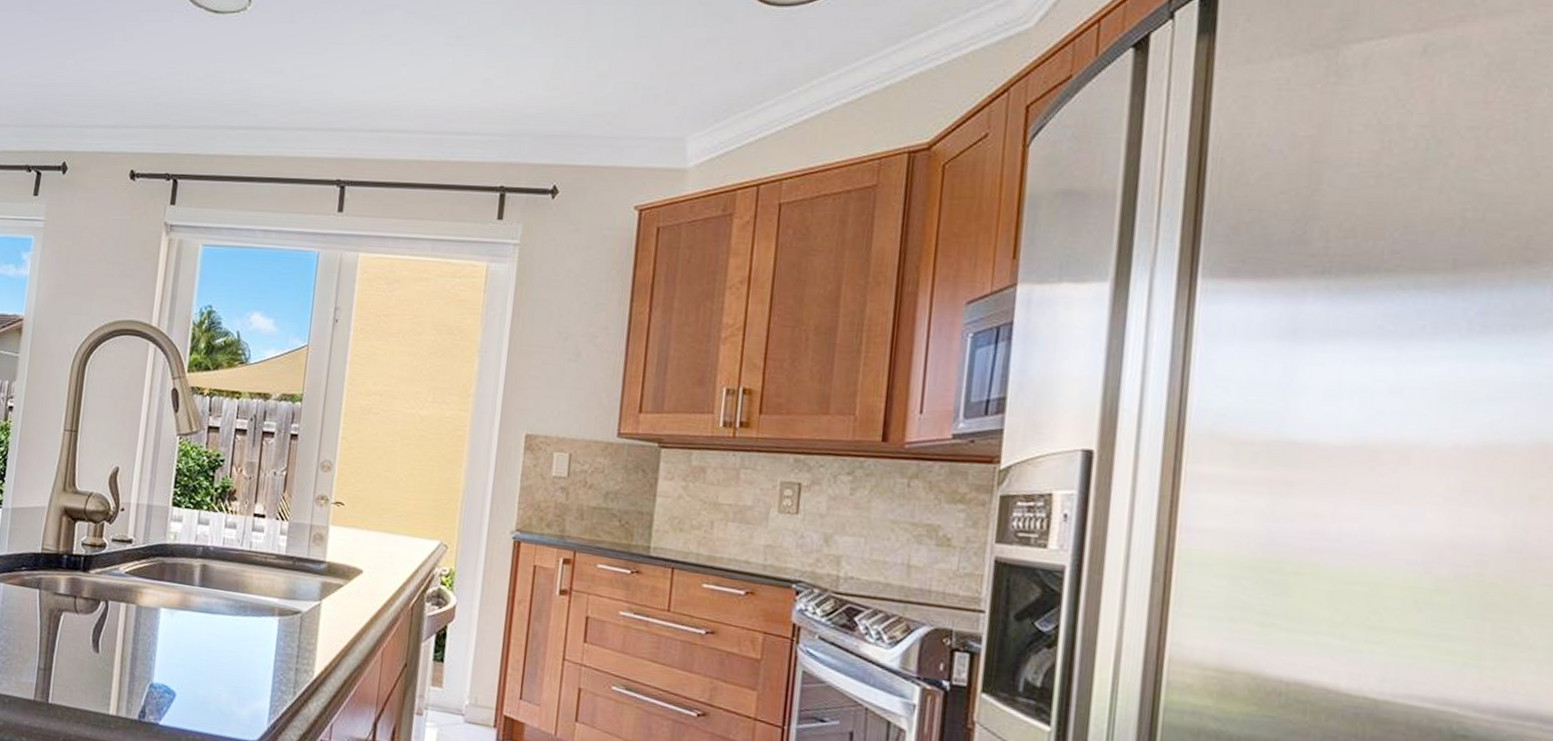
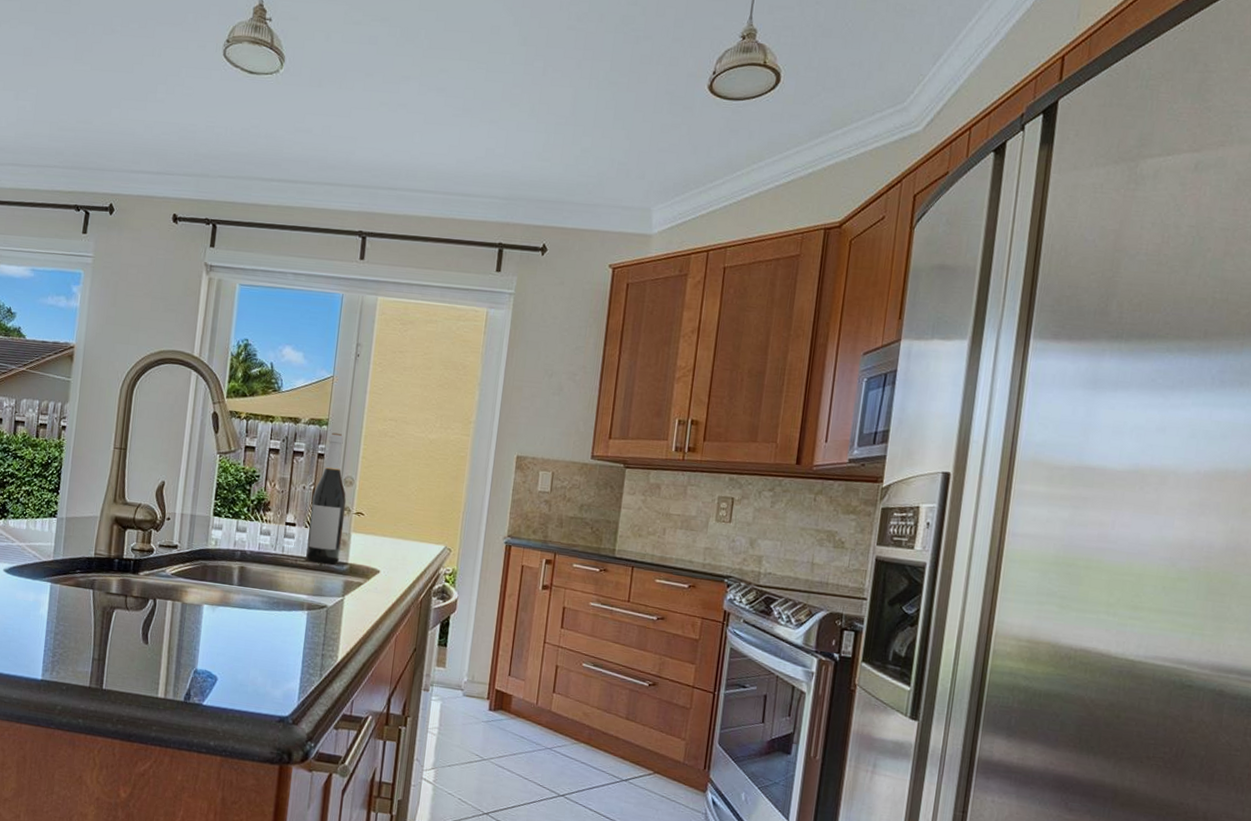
wine bottle: none [277,409,324,563] -> present [306,432,347,564]

